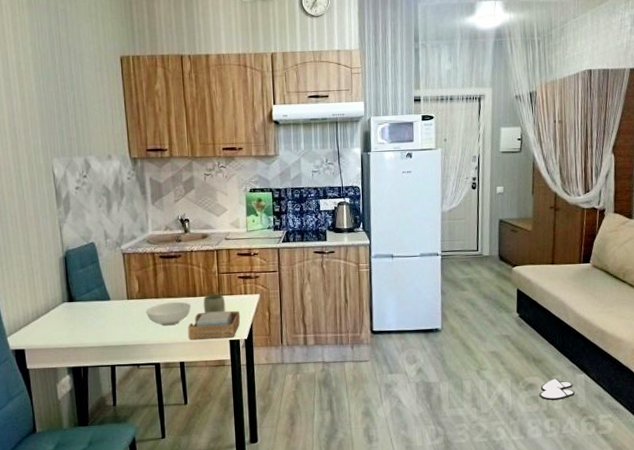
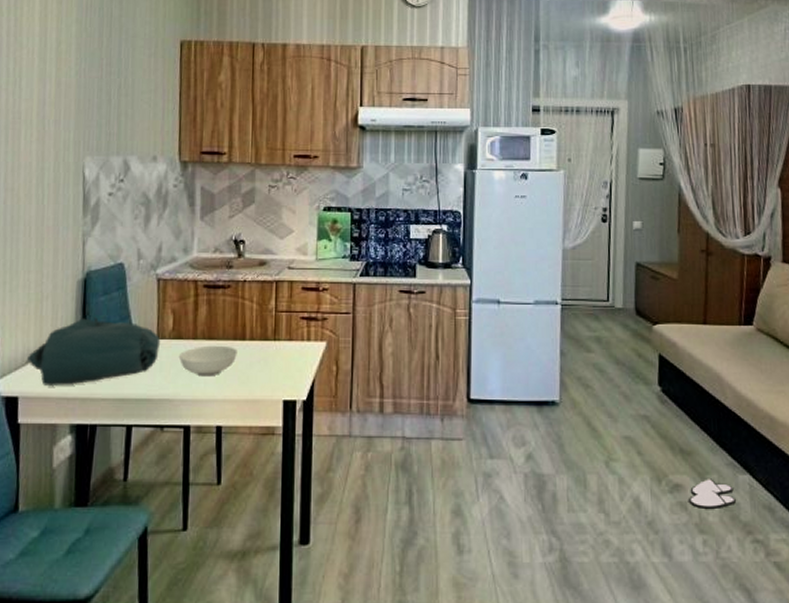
bag: none [27,285,131,340] -> present [26,317,161,385]
napkin holder: present [188,310,241,340] -> none [230,361,300,397]
mug: present [203,294,226,313] -> none [253,338,282,362]

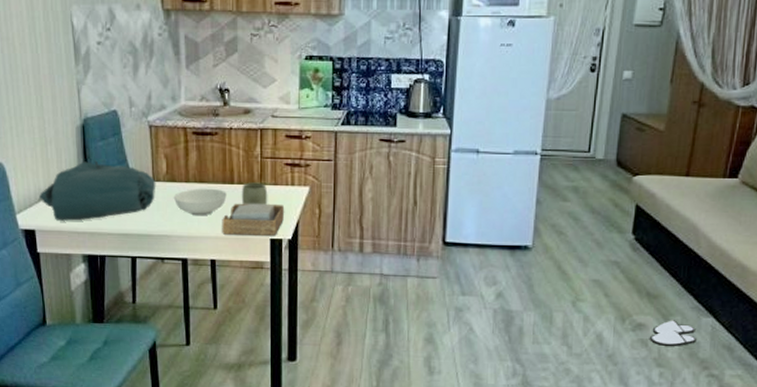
napkin holder: none [230,361,300,397] -> present [222,203,285,236]
mug: none [253,338,282,362] -> present [241,182,268,205]

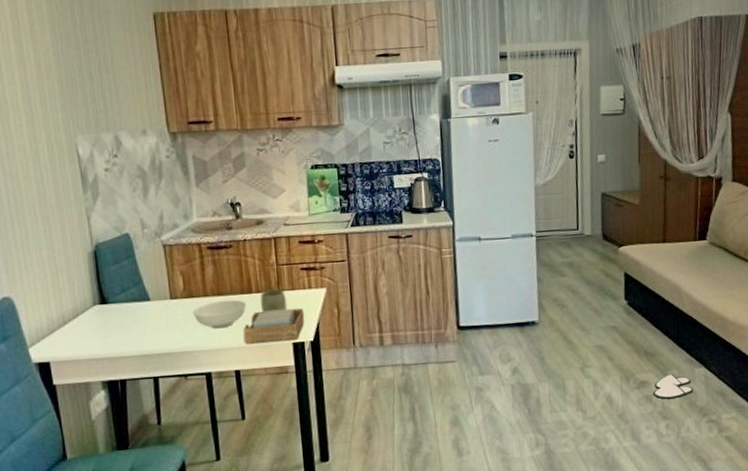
bag: present [38,160,156,221] -> none [51,284,174,350]

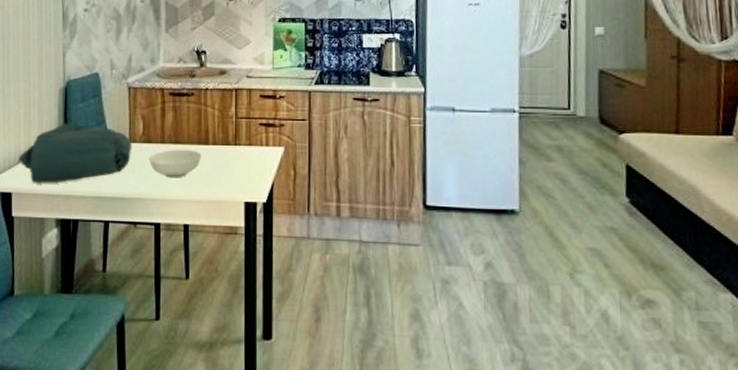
bag: none [51,284,174,350] -> present [17,122,133,183]
napkin holder: present [243,308,305,344] -> none [196,164,260,199]
mug: present [260,289,288,312] -> none [215,143,243,166]
slippers: present [653,374,693,399] -> none [663,296,717,328]

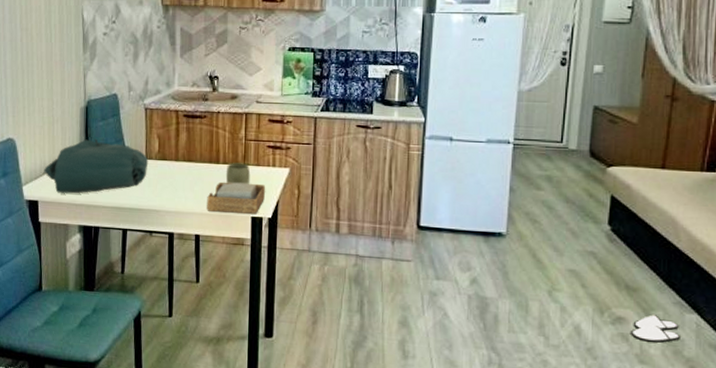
bowl: present [148,149,201,178] -> none [163,166,212,193]
napkin holder: none [196,164,260,199] -> present [207,181,266,214]
mug: none [215,143,243,166] -> present [225,163,251,184]
slippers: none [663,296,717,328] -> present [631,315,680,343]

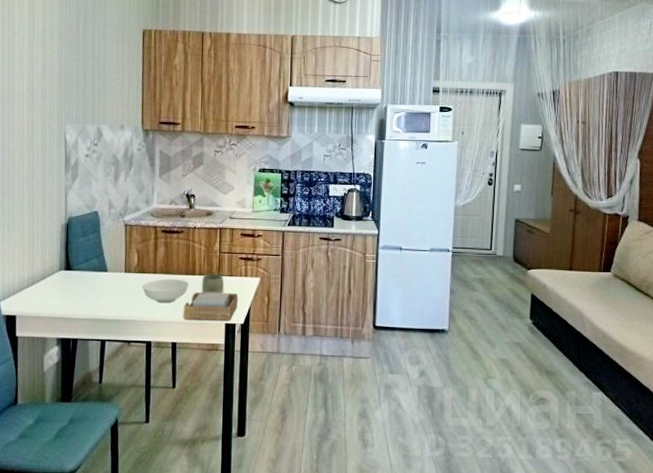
bag: present [43,138,149,194] -> none [21,254,128,307]
bowl: none [163,166,212,193] -> present [142,278,189,303]
slippers: present [631,315,680,343] -> none [551,394,590,418]

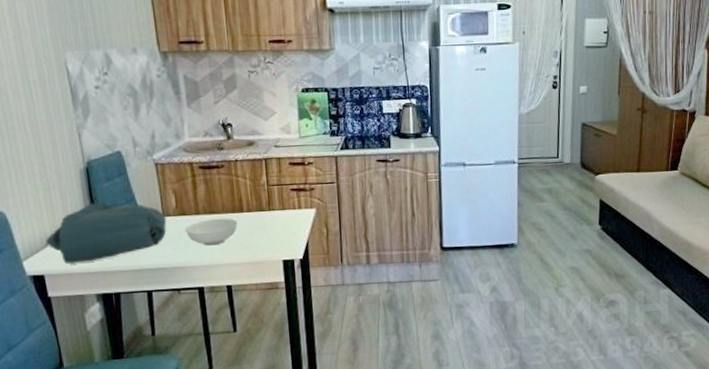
bag: none [21,254,128,307] -> present [45,201,167,264]
napkin holder: present [183,292,239,321] -> none [234,227,295,261]
mug: present [201,274,225,293] -> none [251,209,278,230]

